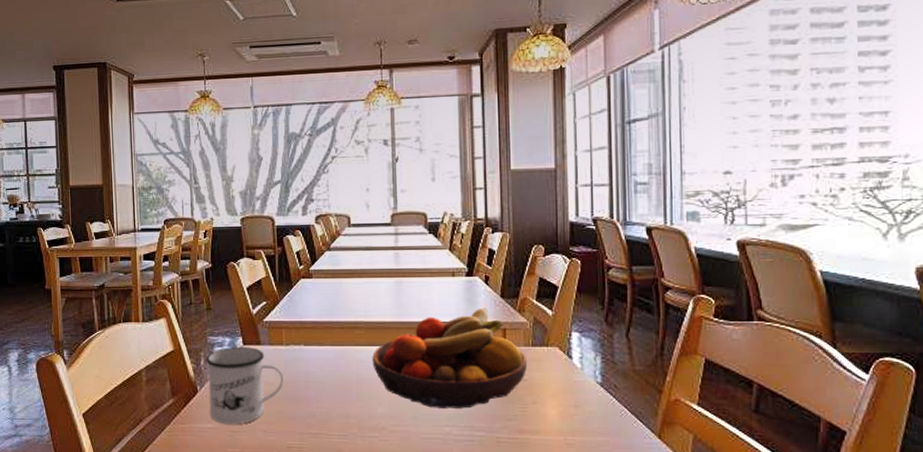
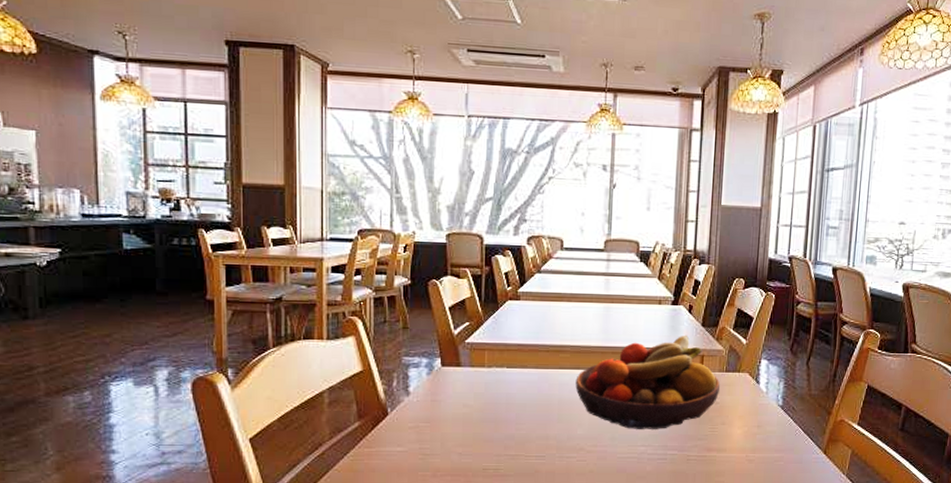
mug: present [205,346,285,424] -> none [398,367,484,447]

